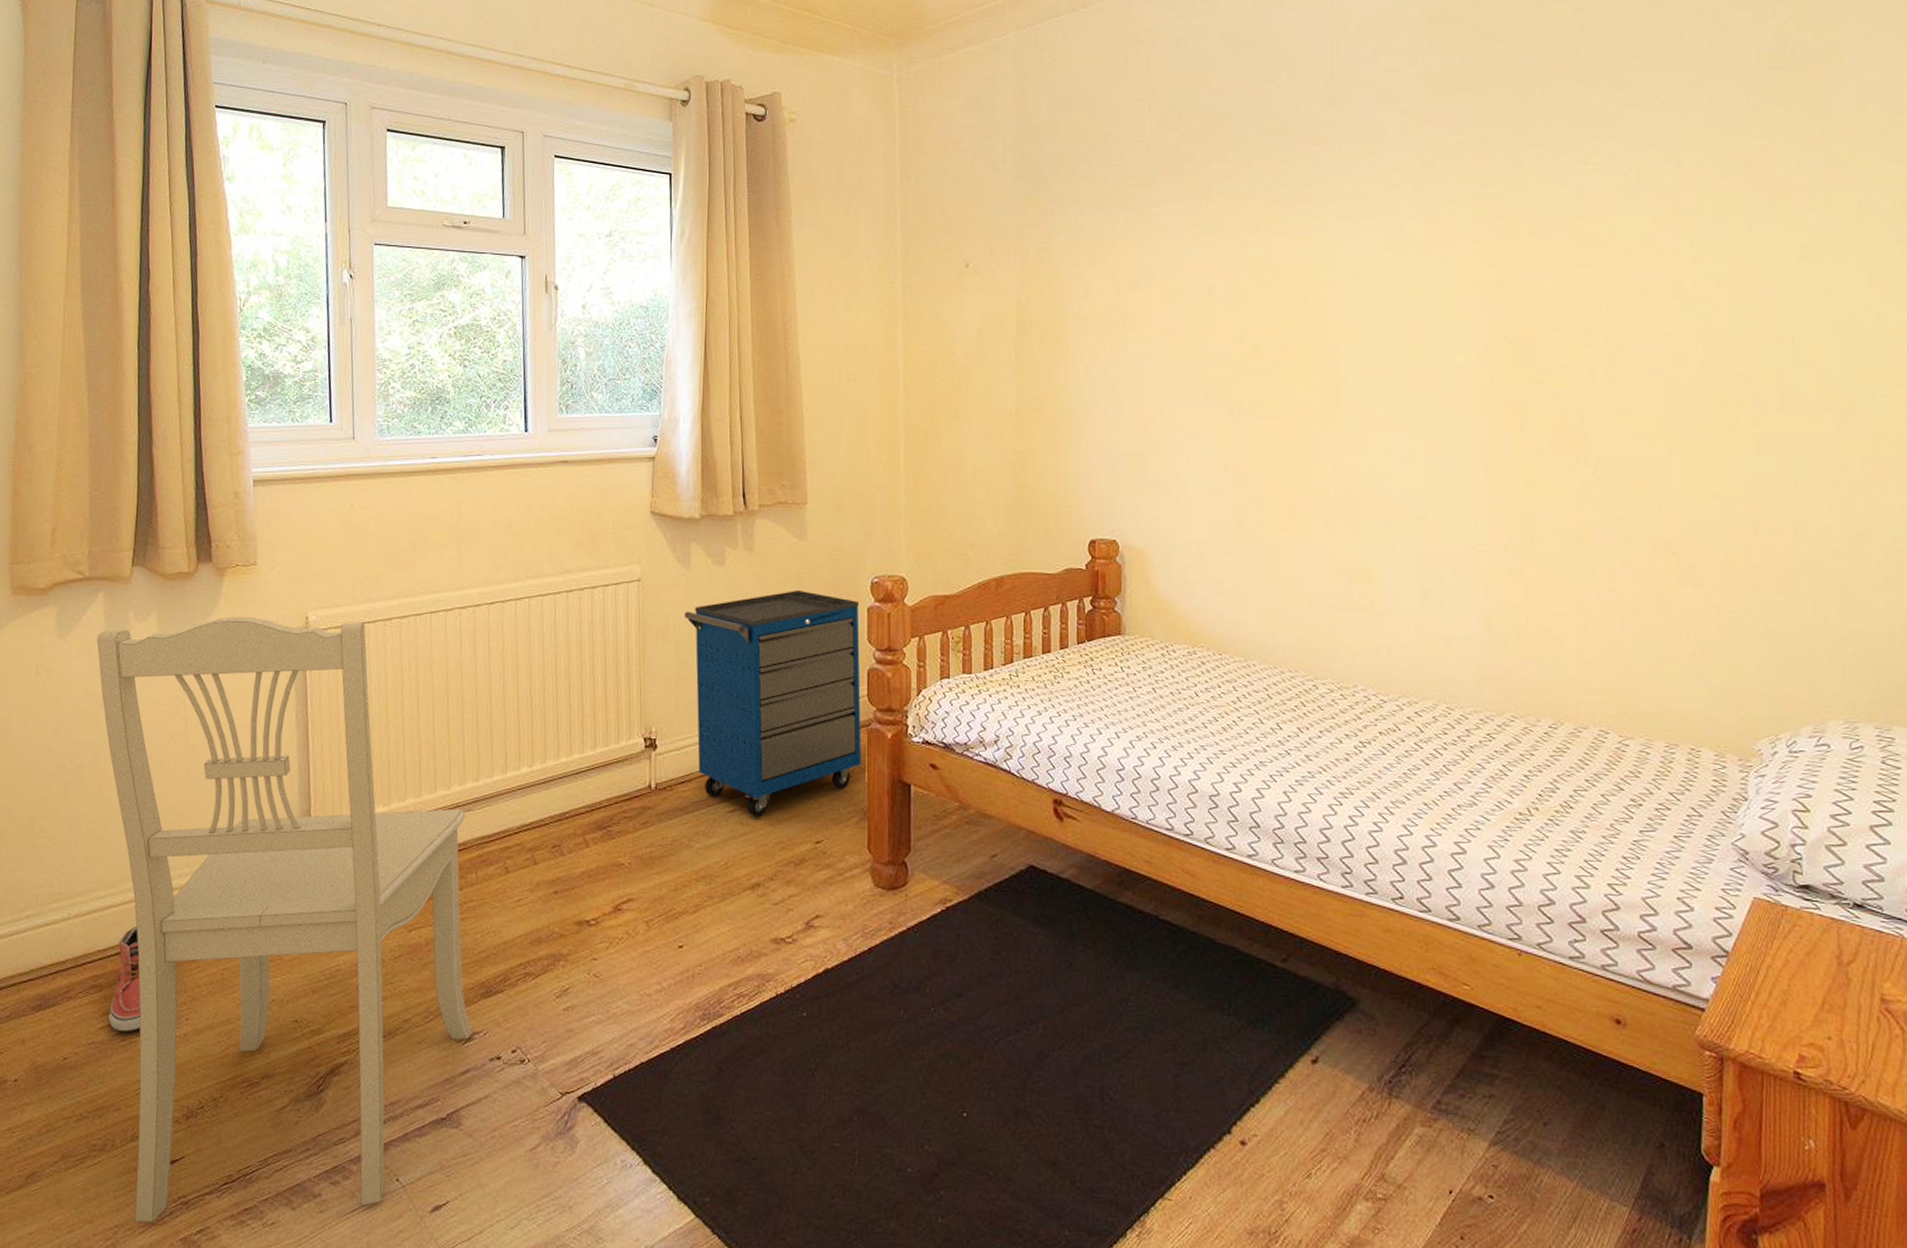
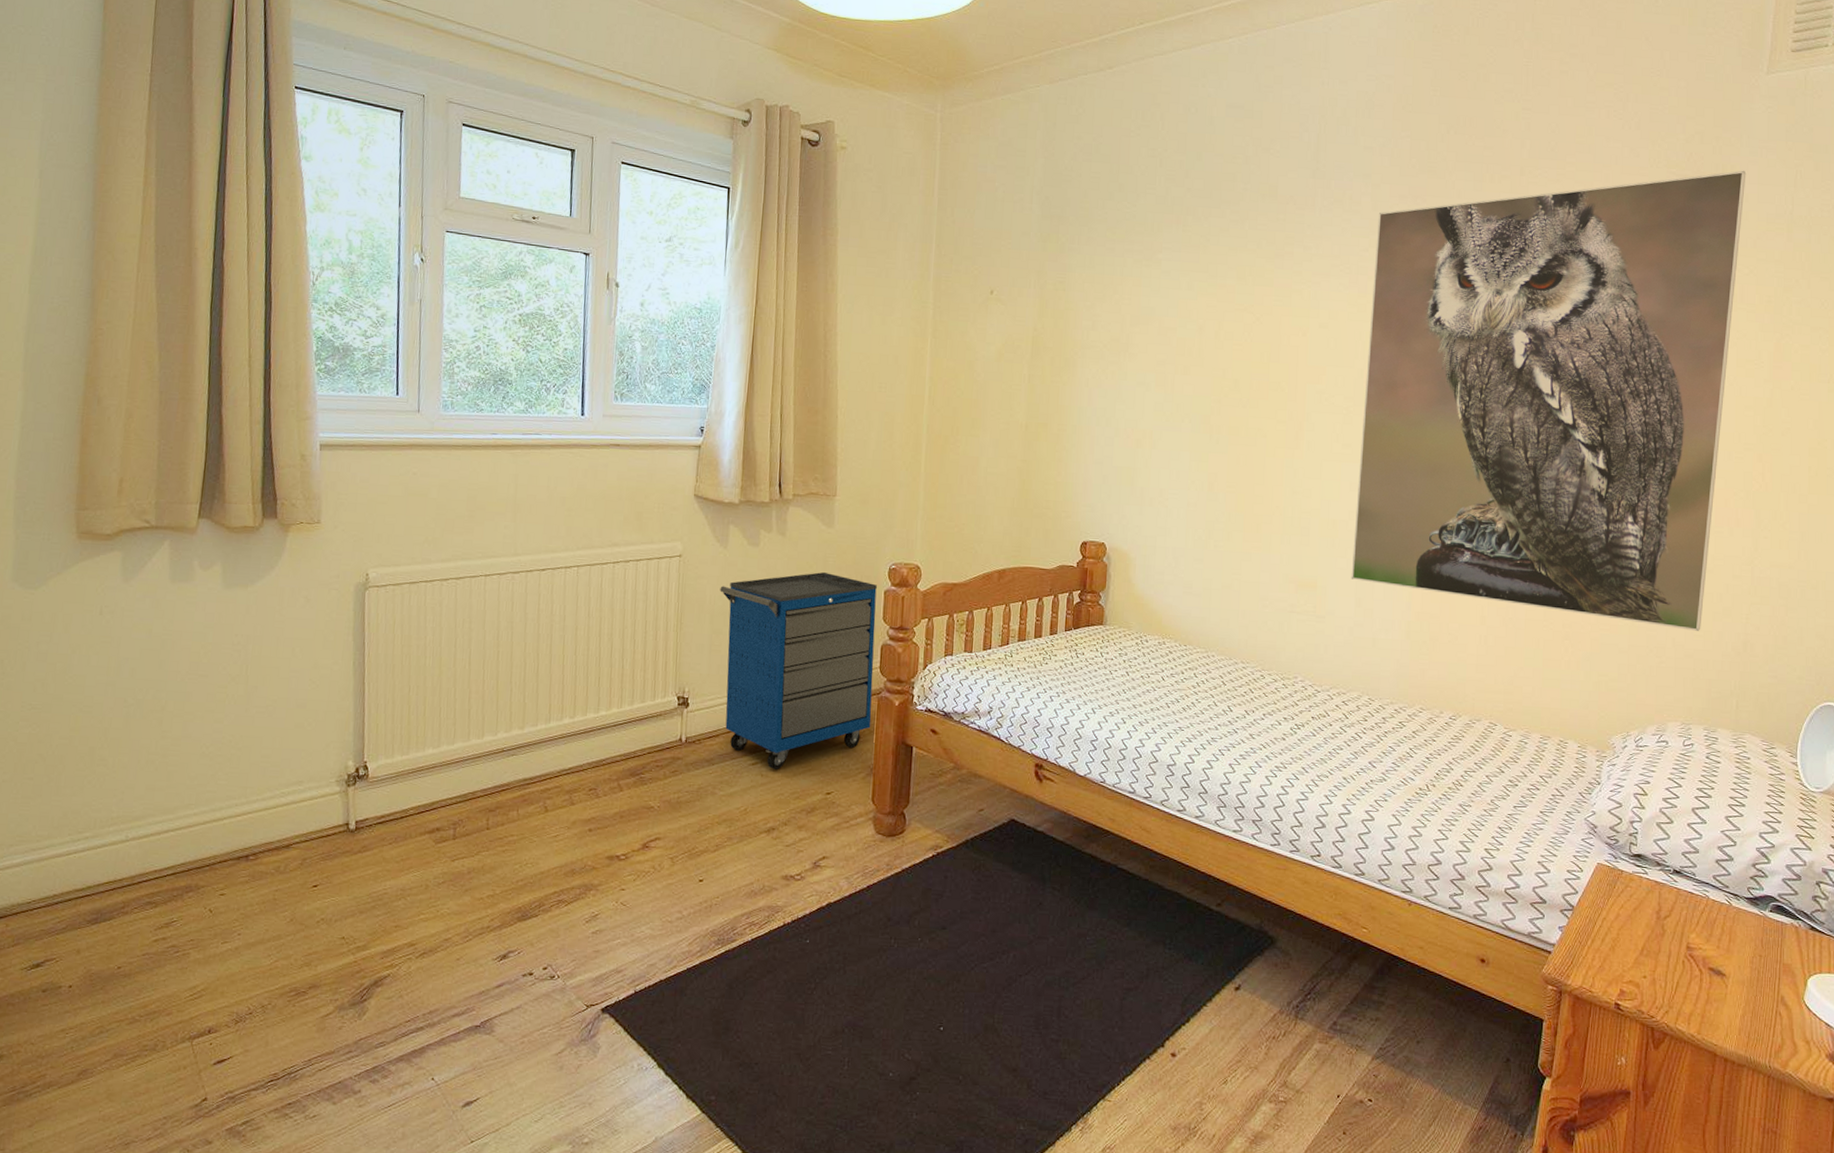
dining chair: present [96,616,472,1224] -> none [161,569,511,1116]
shoe: present [108,927,141,1031] -> none [163,850,195,944]
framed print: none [1410,56,1859,608] -> present [1351,170,1746,631]

